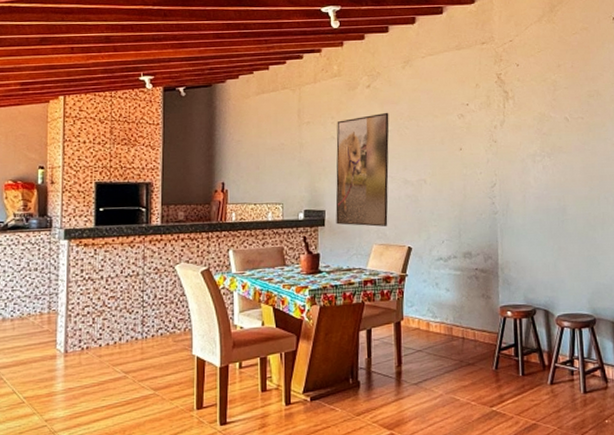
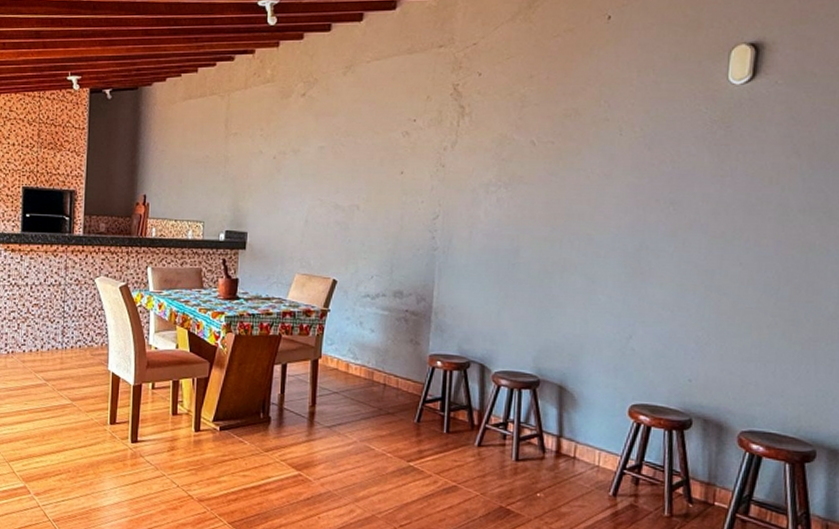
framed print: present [335,112,389,227] -> none [258,125,324,255]

